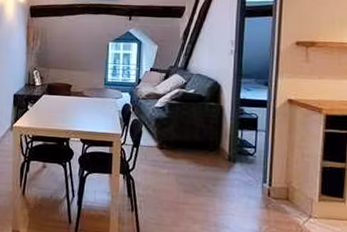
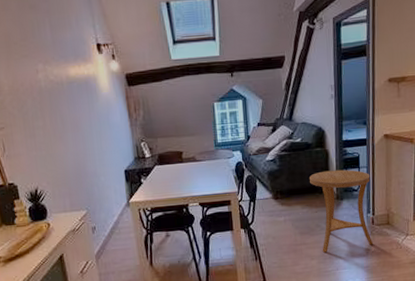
side table: none [199,127,269,221] -> present [309,169,374,253]

